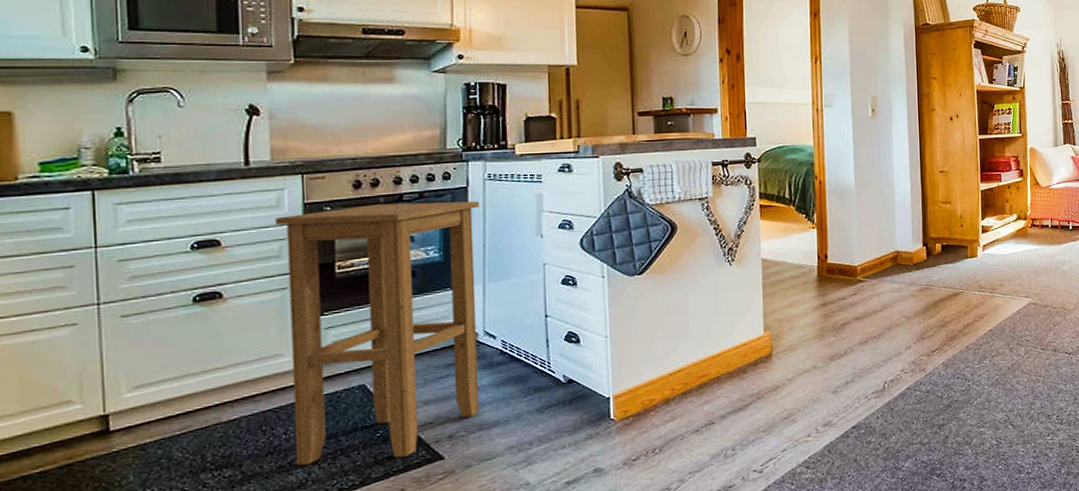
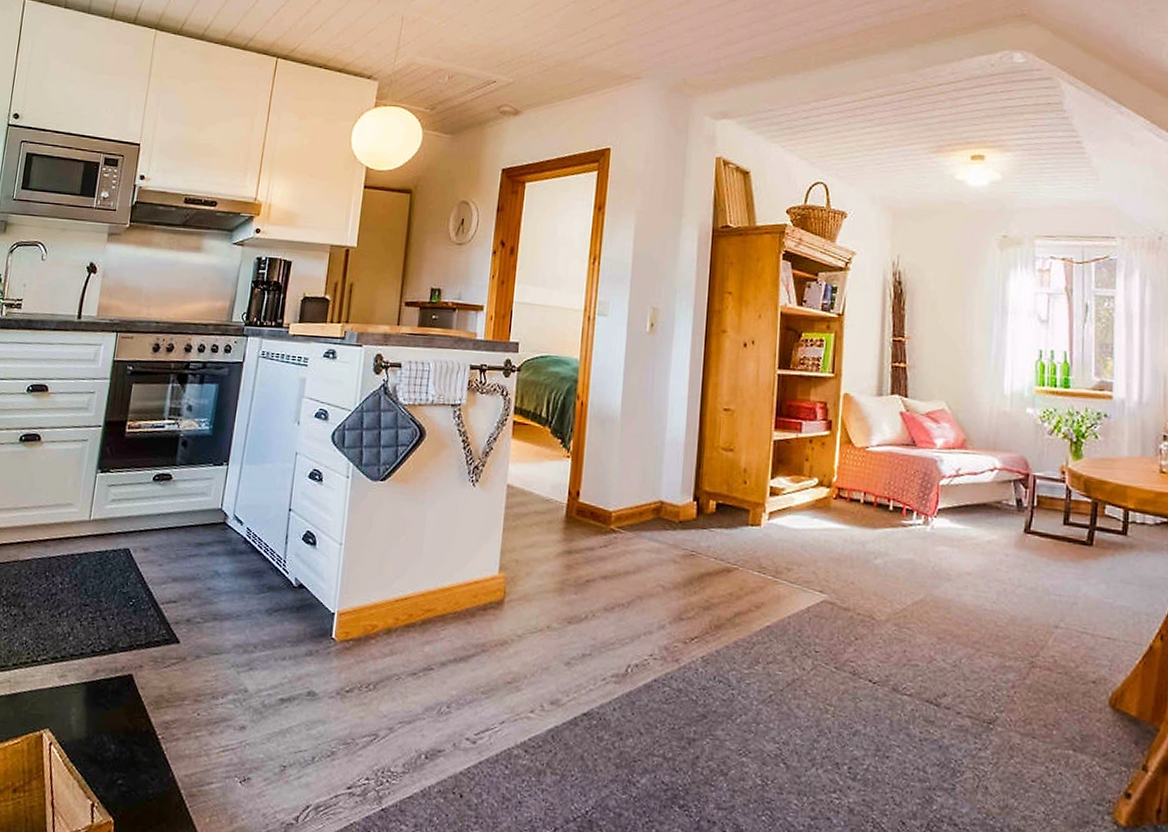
stool: present [274,201,480,466] -> none [64,369,251,632]

